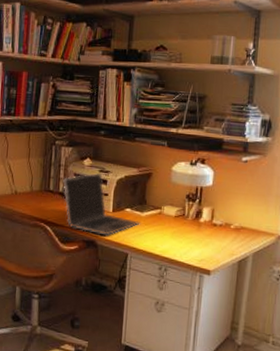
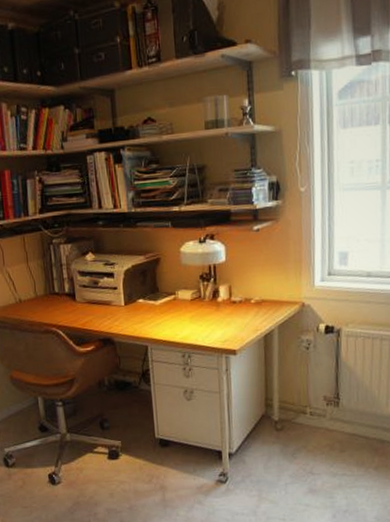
laptop: present [63,173,141,236] -> none [67,267,157,331]

